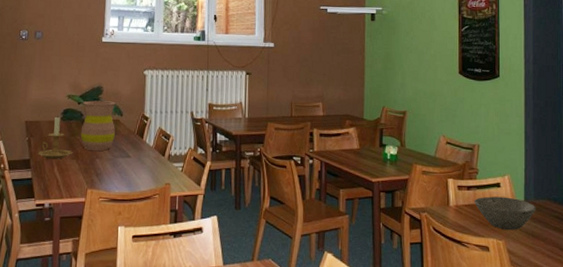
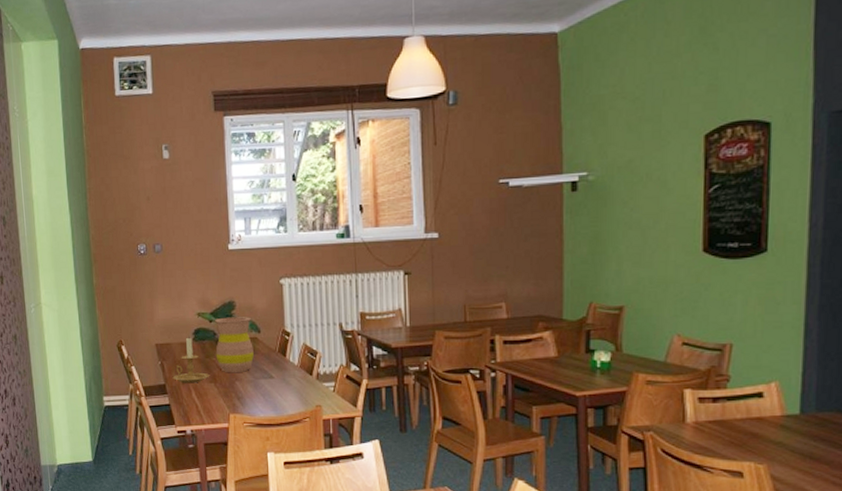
bowl: present [474,196,536,231] -> none [722,409,818,452]

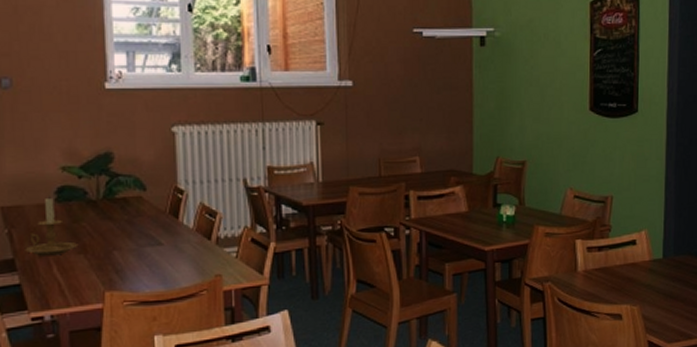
vase: present [214,317,254,372] -> none [84,171,137,240]

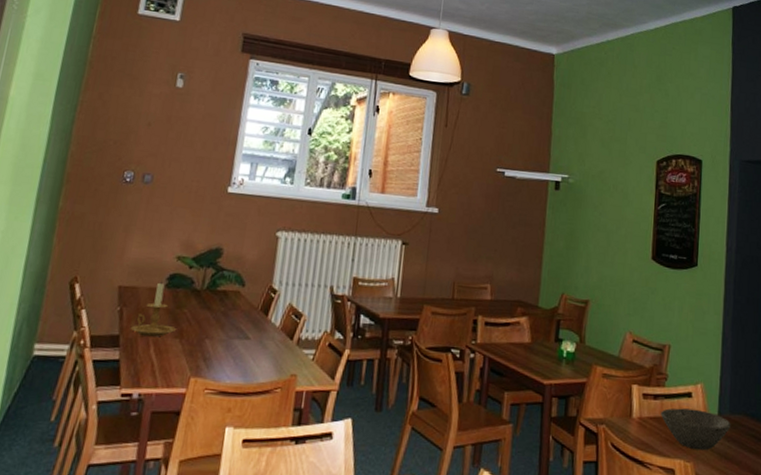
bowl: none [606,255,676,294] -> present [661,408,731,451]

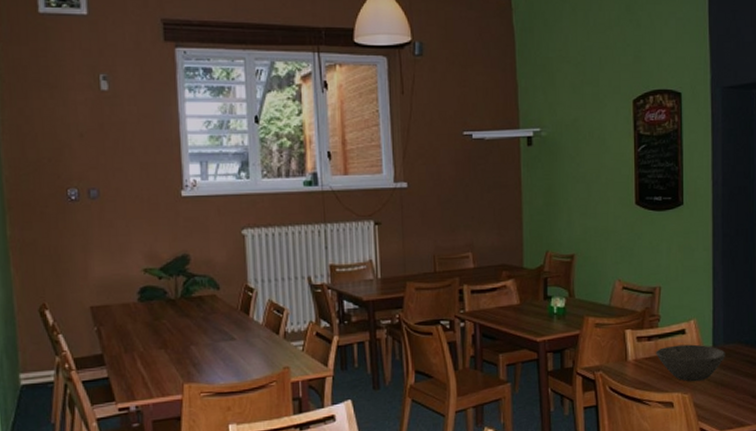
candle holder: present [130,281,176,337] -> none [112,295,158,352]

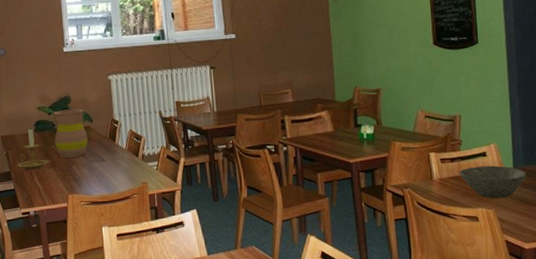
candle holder: none [112,295,158,352] -> present [16,127,49,170]
vase: none [164,272,212,336] -> present [52,109,88,158]

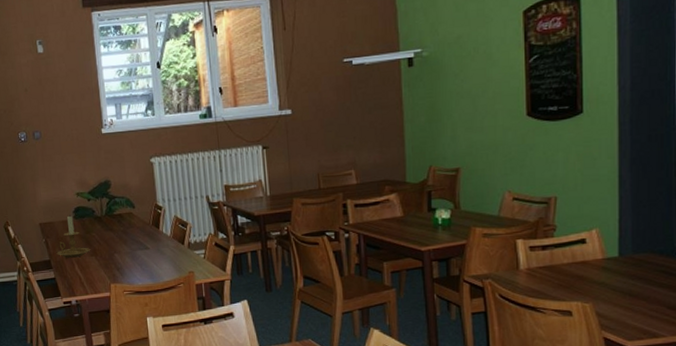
vase: present [52,109,88,158] -> none [92,194,130,246]
bowl: present [459,165,527,199] -> none [551,254,635,291]

